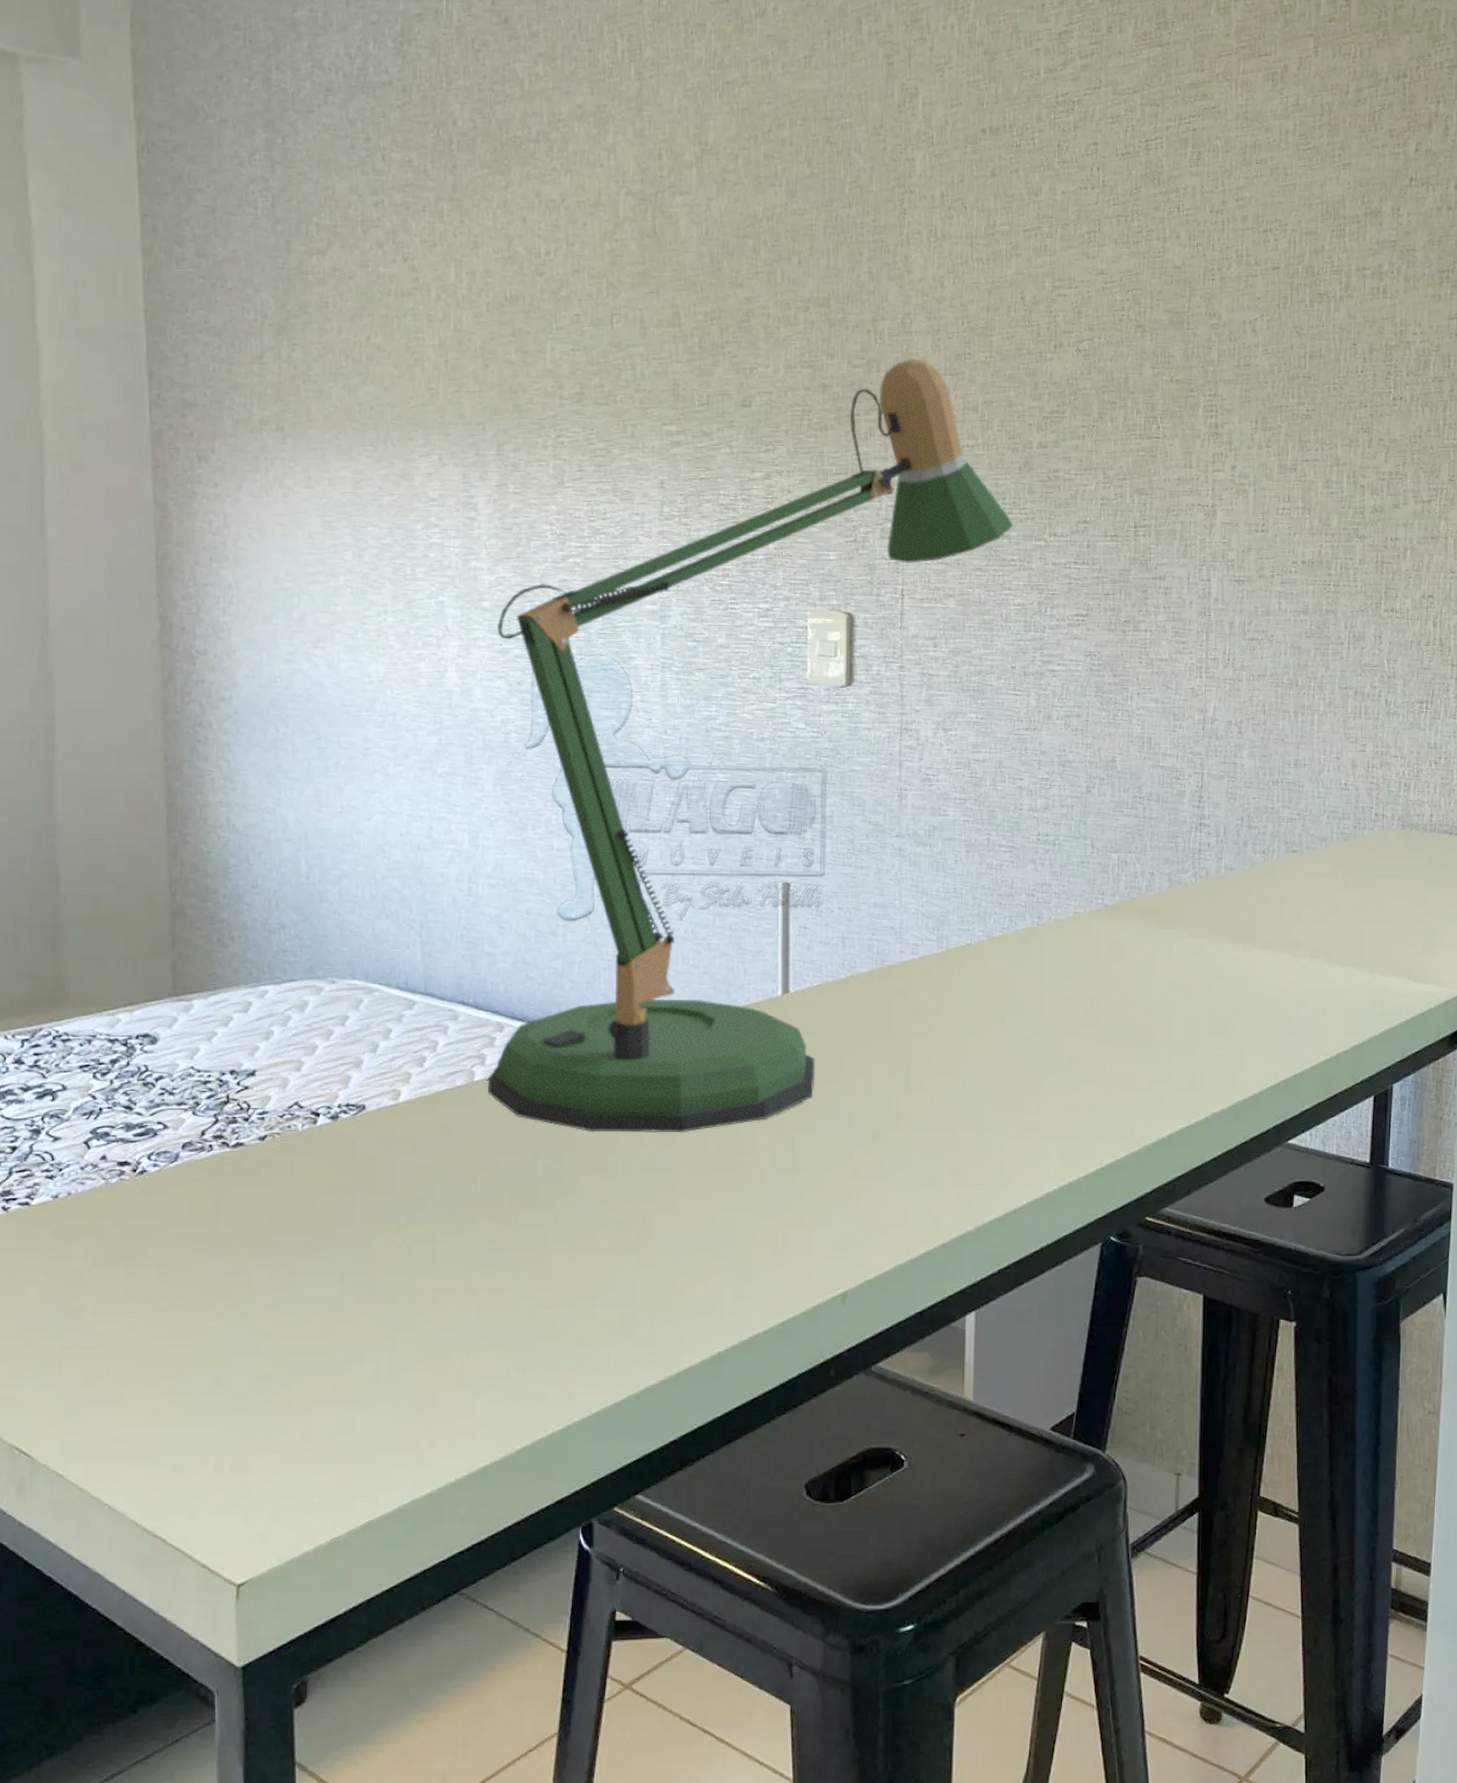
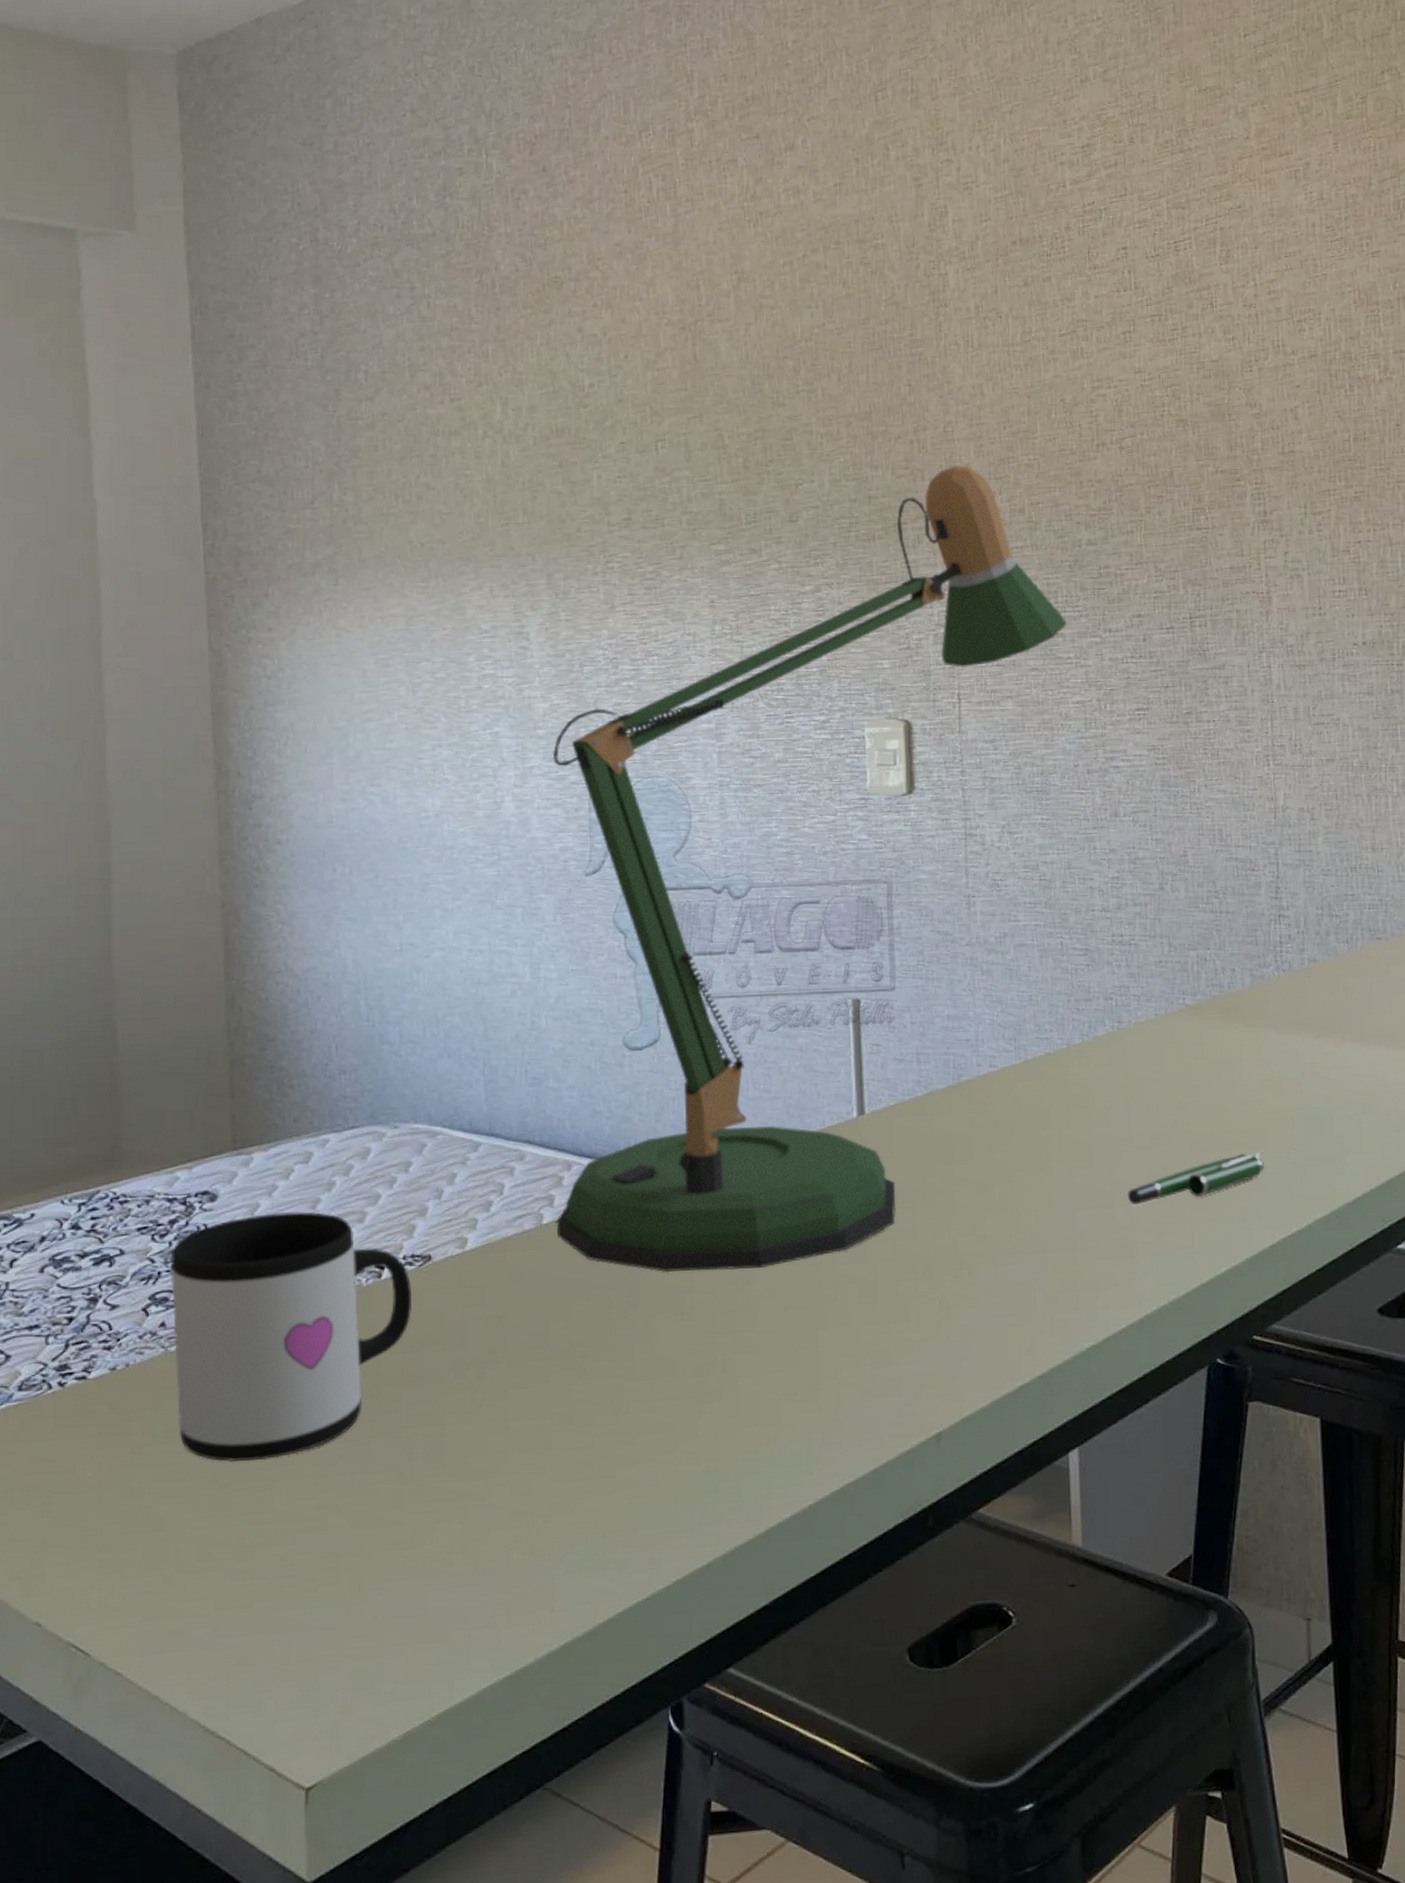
mug: none [111,1058,347,1289] -> present [170,1211,413,1463]
pen: none [1036,1046,1168,1091] -> present [1127,1150,1264,1205]

